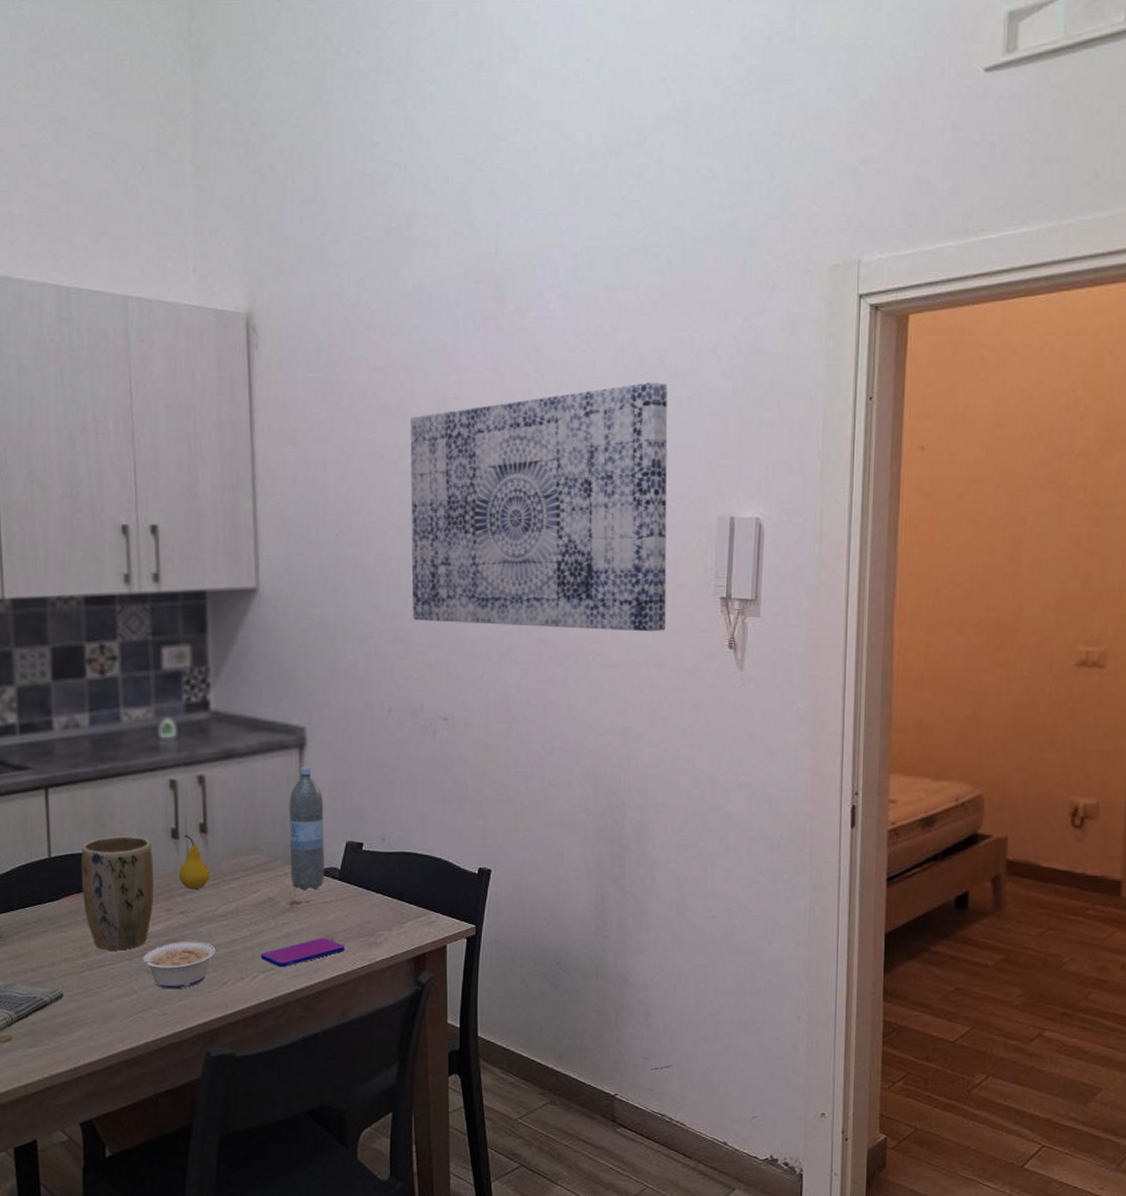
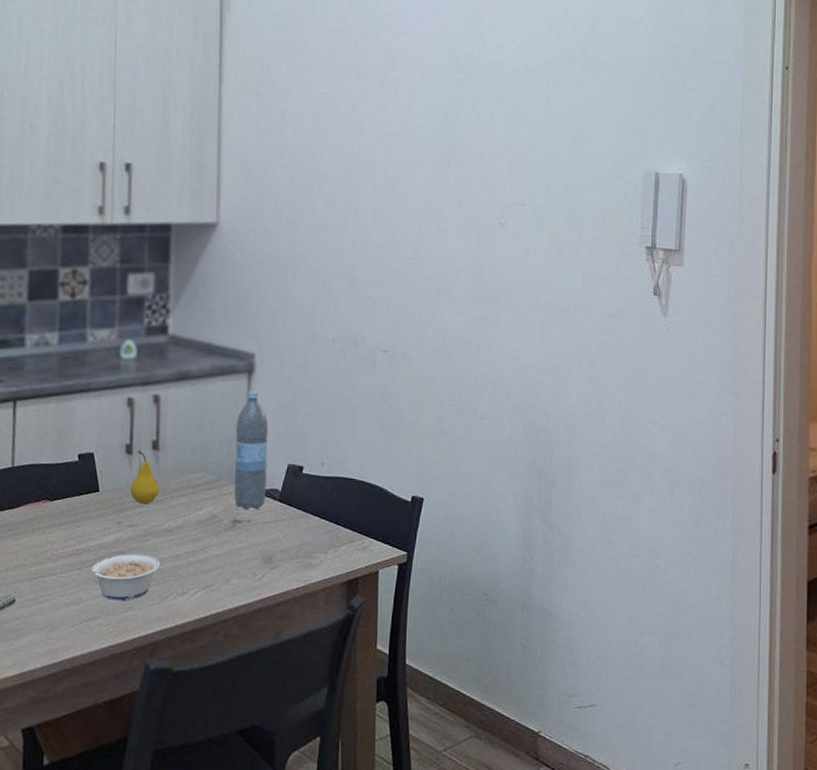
plant pot: present [81,835,154,951] -> none [40,448,108,560]
smartphone: present [260,938,345,968] -> none [201,557,282,585]
wall art: present [410,382,668,632] -> none [357,48,598,277]

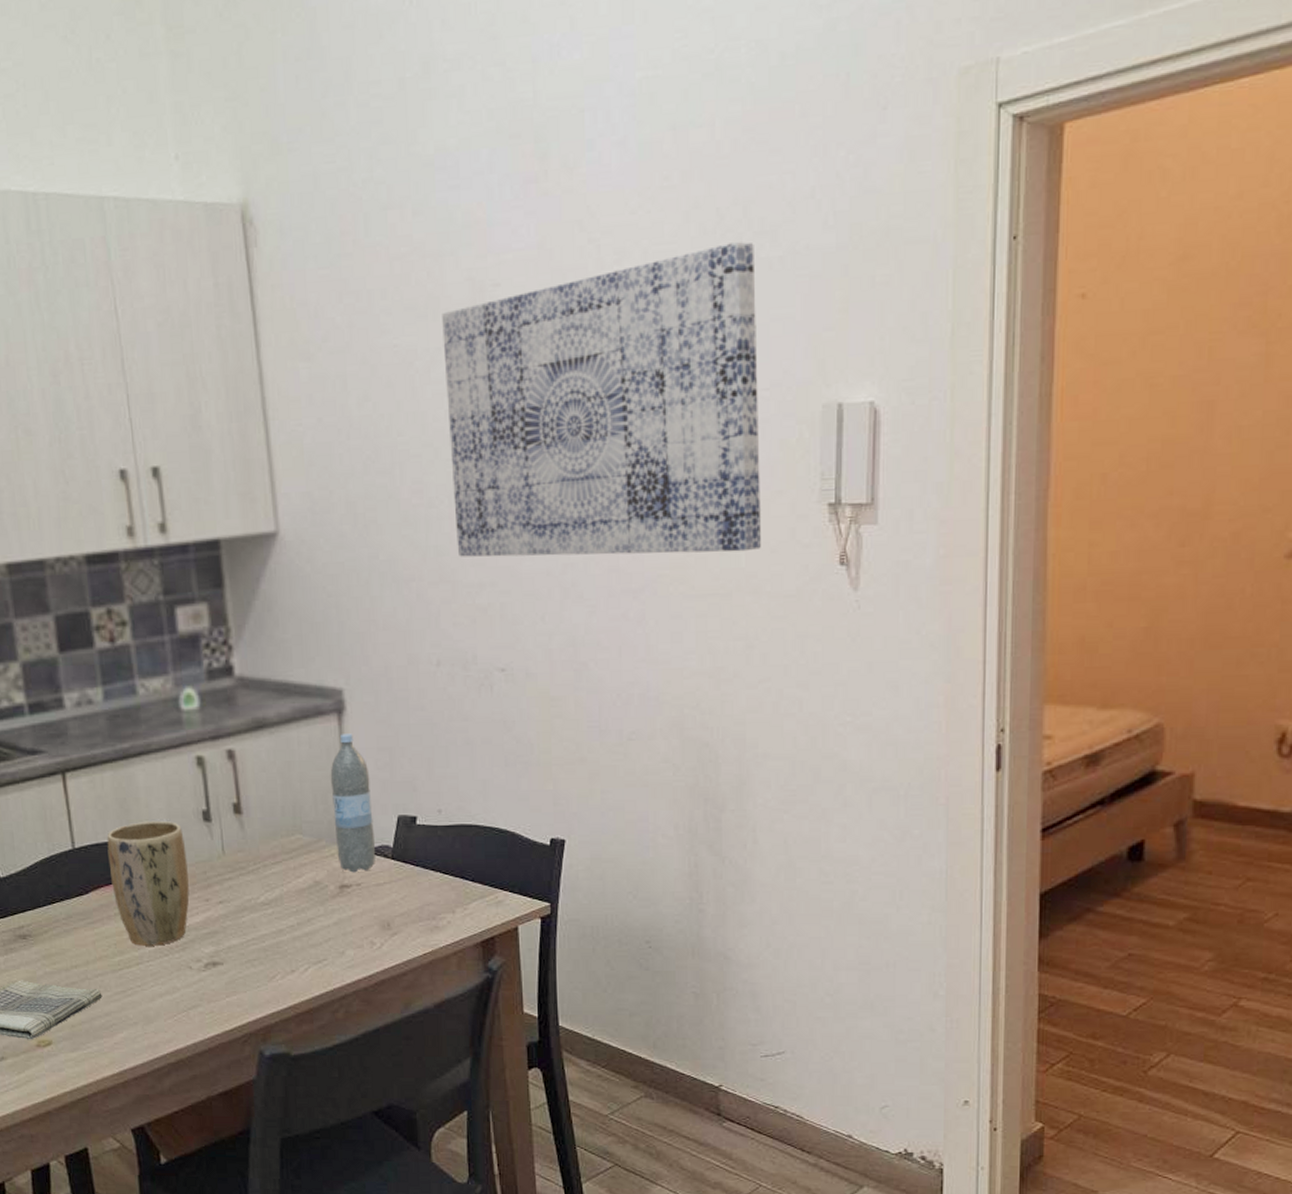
plant pot: none [40,448,108,560] -> present [106,820,190,946]
legume: present [79,553,160,601] -> none [168,932,261,986]
fruit: present [130,451,160,504] -> none [214,817,249,877]
wall art: none [357,48,598,277] -> present [442,242,761,557]

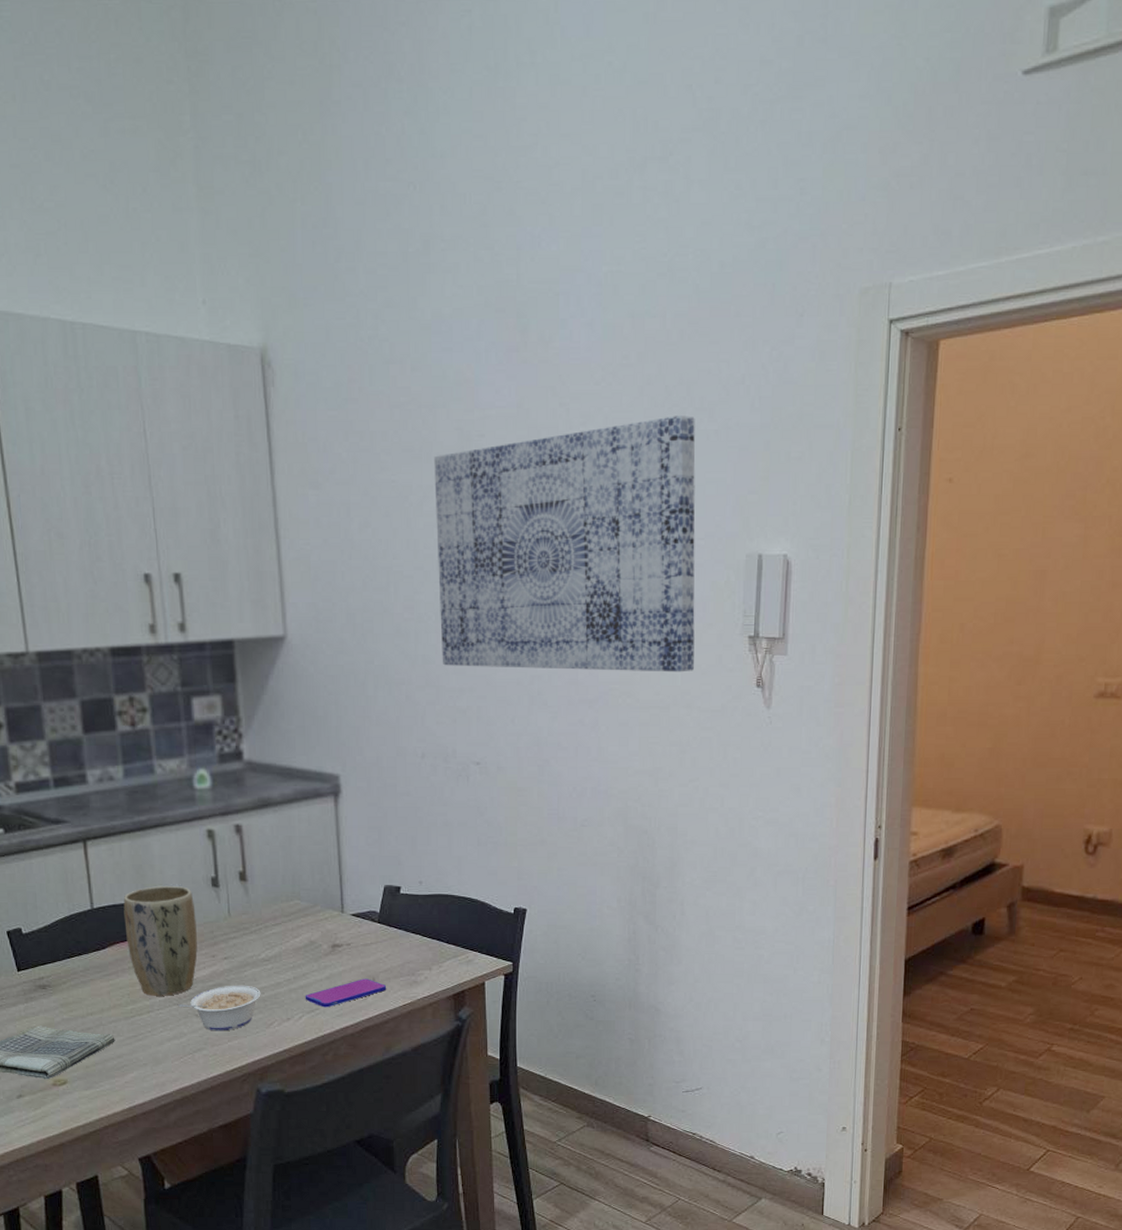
legume: none [168,932,261,986] -> present [177,985,261,1031]
smartphone: none [310,924,404,958] -> present [305,978,387,1008]
water bottle: present [330,733,375,873] -> none [326,814,364,934]

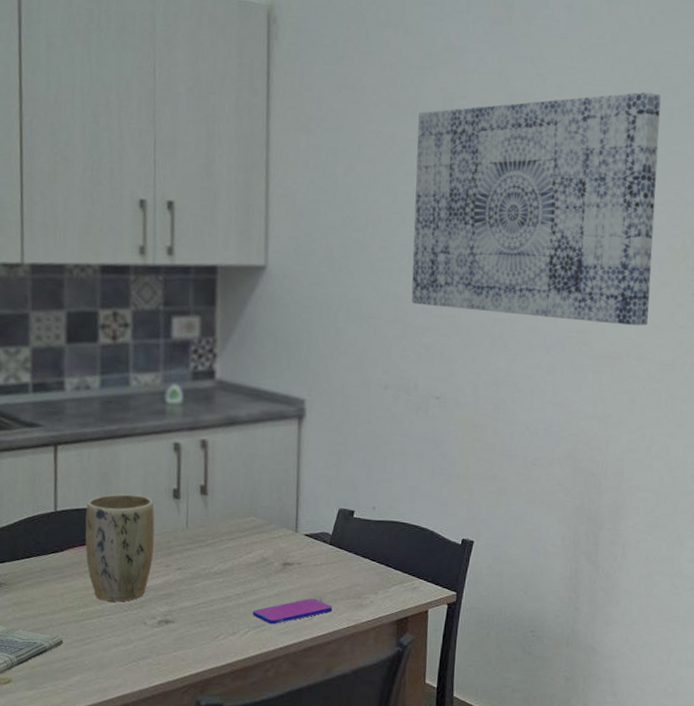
legume: present [177,985,261,1031] -> none [127,595,210,641]

